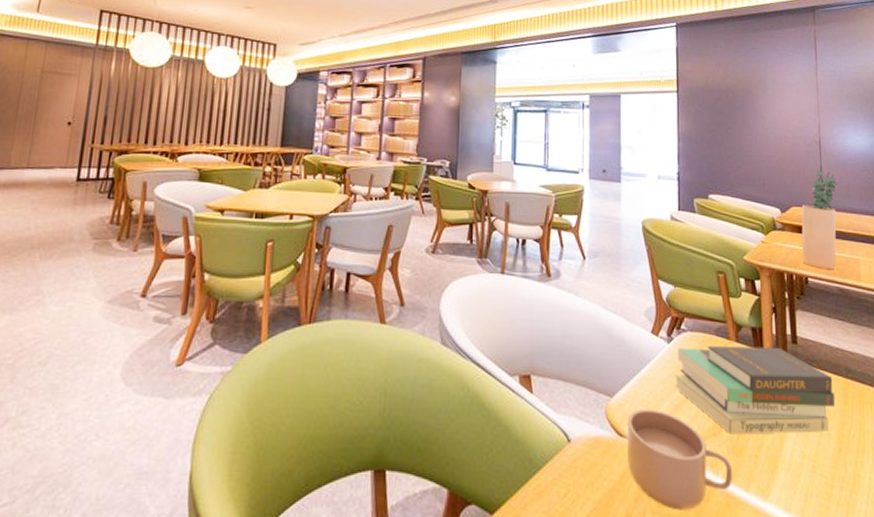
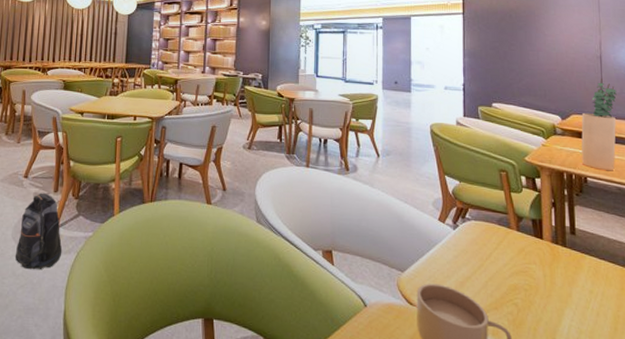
backpack: none [124,316,190,420] -> present [15,193,62,270]
books: present [674,346,836,435] -> none [459,233,612,312]

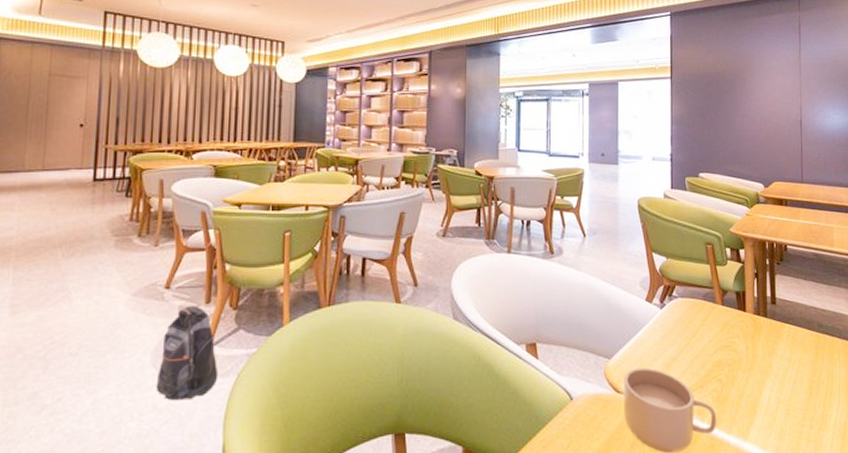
vase: present [581,79,617,171] -> none [782,144,815,238]

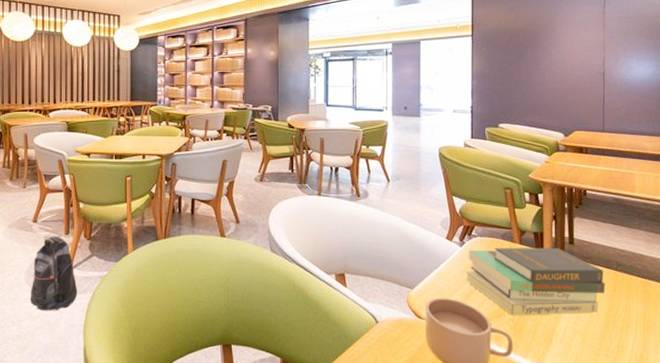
books: none [666,308,808,386] -> present [465,247,605,316]

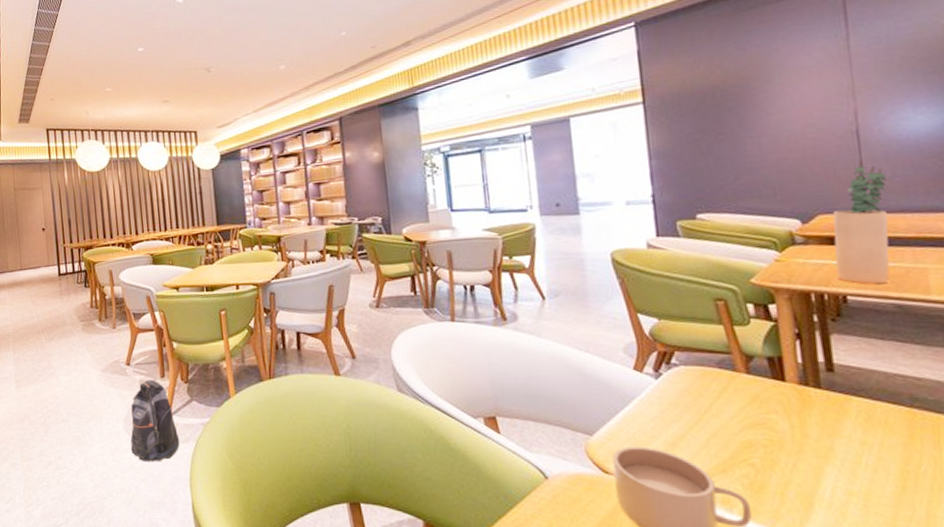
books: present [465,247,605,316] -> none [667,377,896,471]
vase: none [581,95,617,183] -> present [832,161,890,285]

